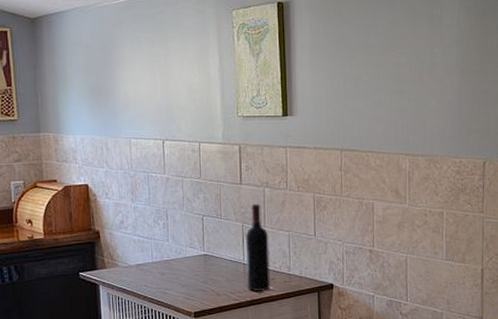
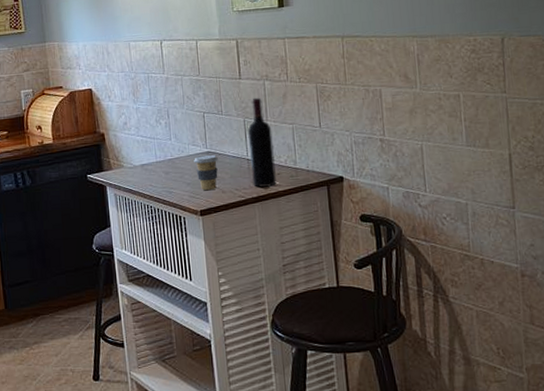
coffee cup: none [190,257,215,292] -> present [194,154,218,190]

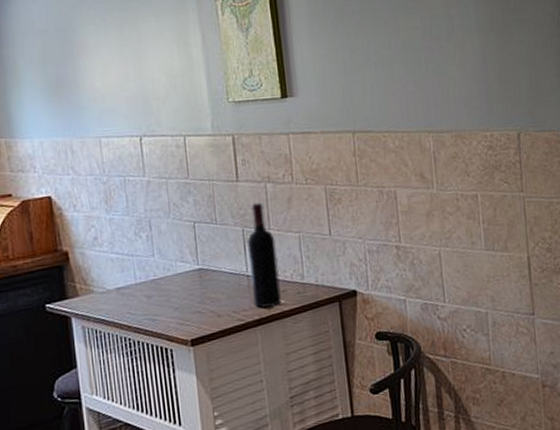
coffee cup: present [194,154,218,190] -> none [182,272,213,315]

